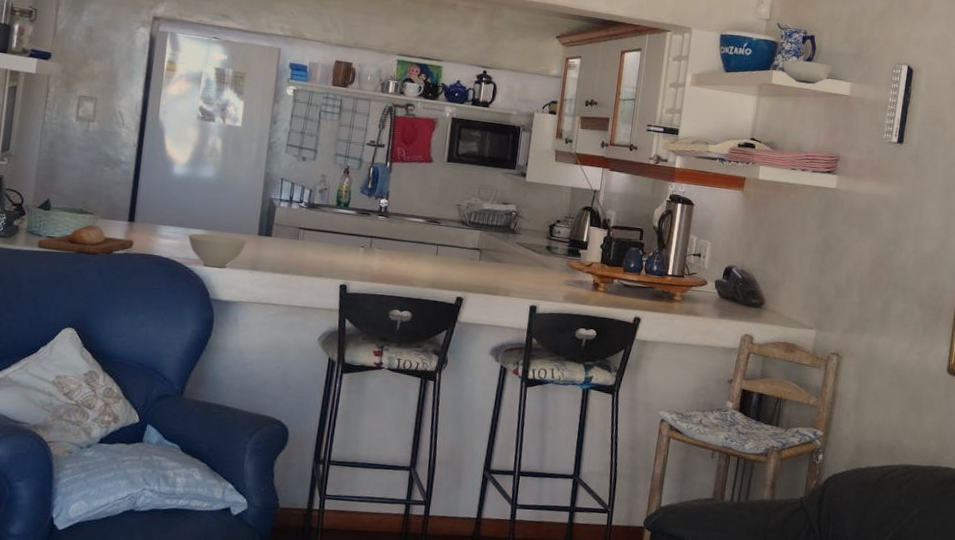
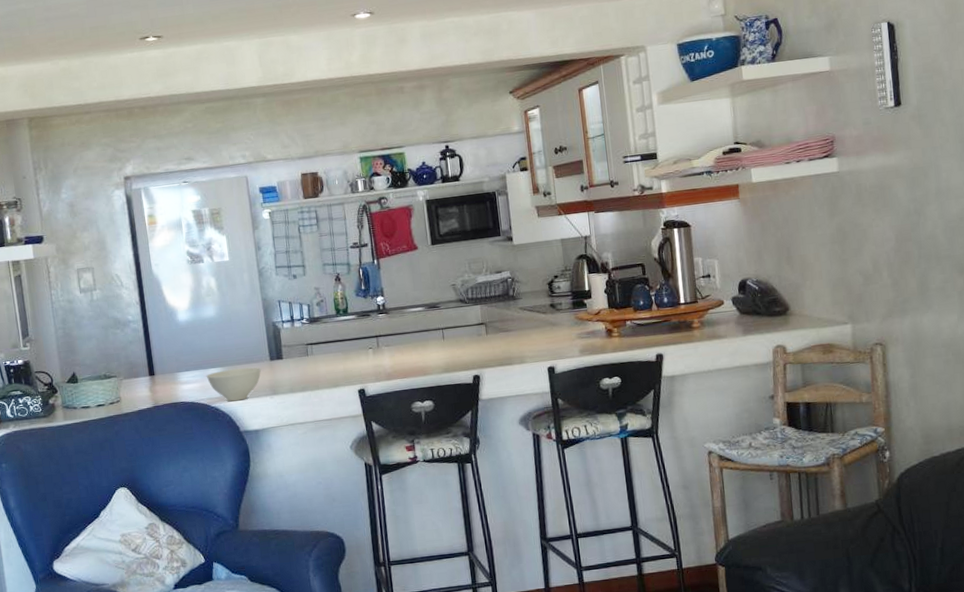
bread loaf: present [37,225,134,256] -> none [74,386,160,419]
bowl: present [782,60,834,85] -> none [749,44,806,72]

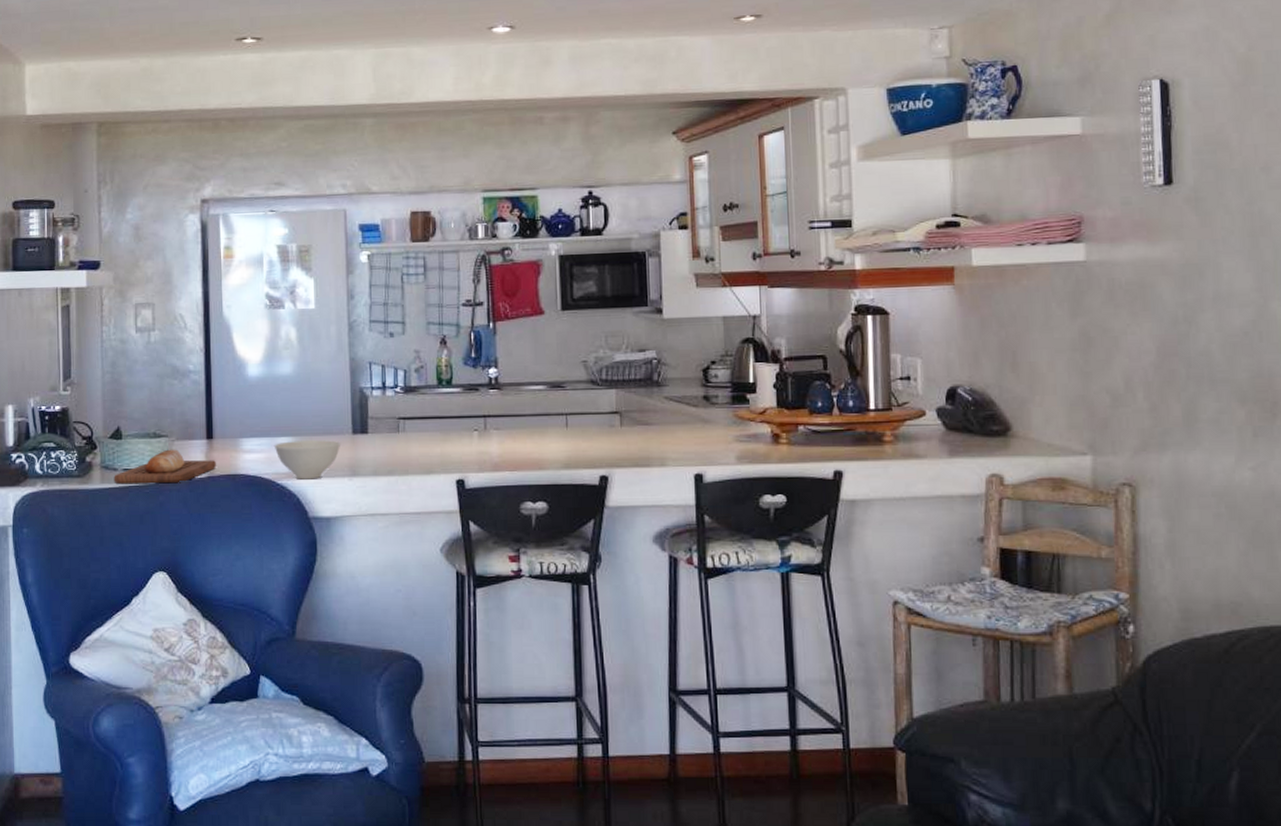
bread loaf: none [74,386,160,419] -> present [113,449,216,484]

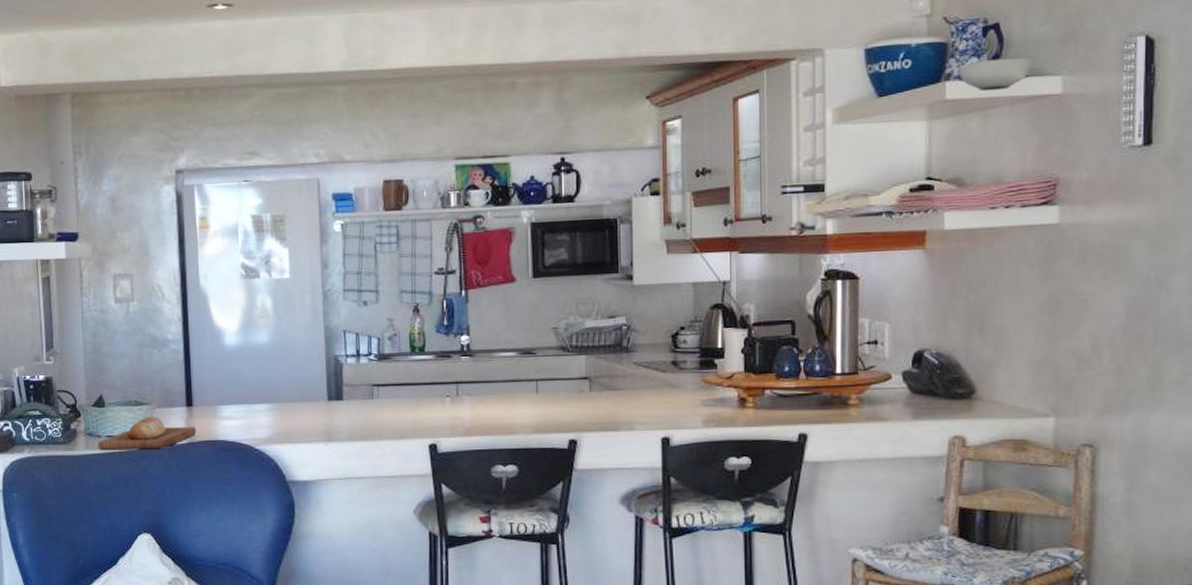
bowl: present [274,440,341,480] -> none [251,407,317,445]
bowl: none [977,99,1052,131] -> present [957,57,1034,92]

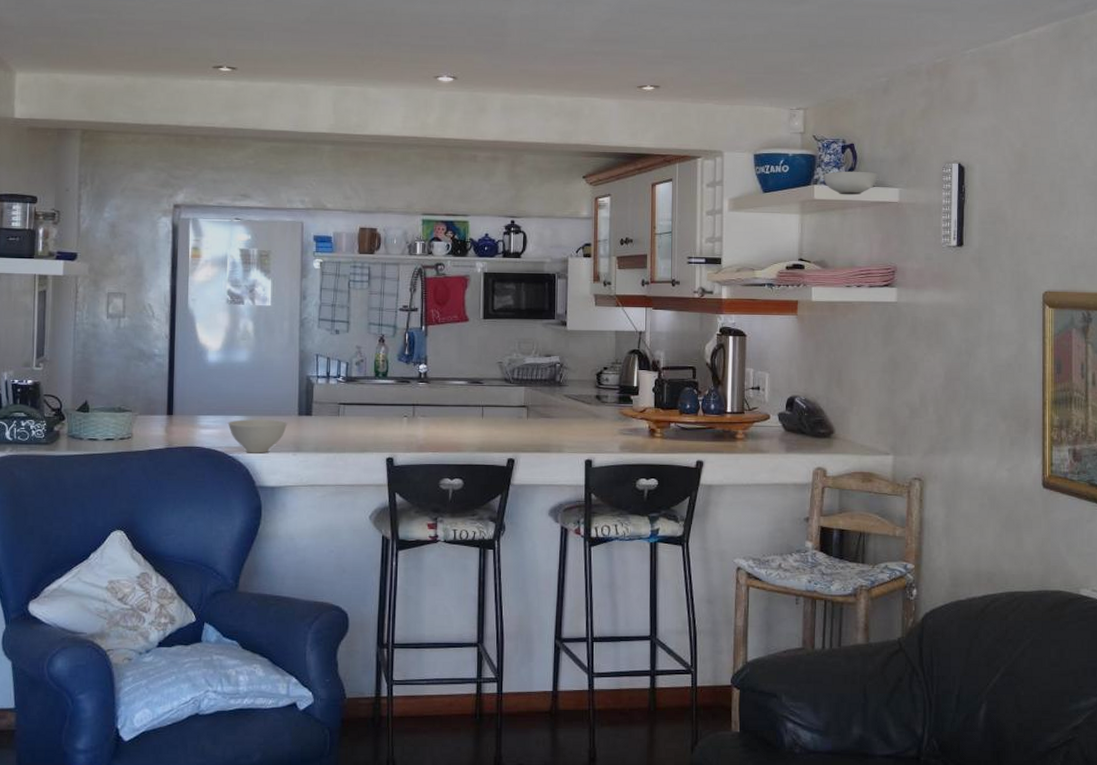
bread loaf: present [98,416,196,450] -> none [79,423,175,453]
bowl: none [251,407,317,445] -> present [227,419,288,454]

